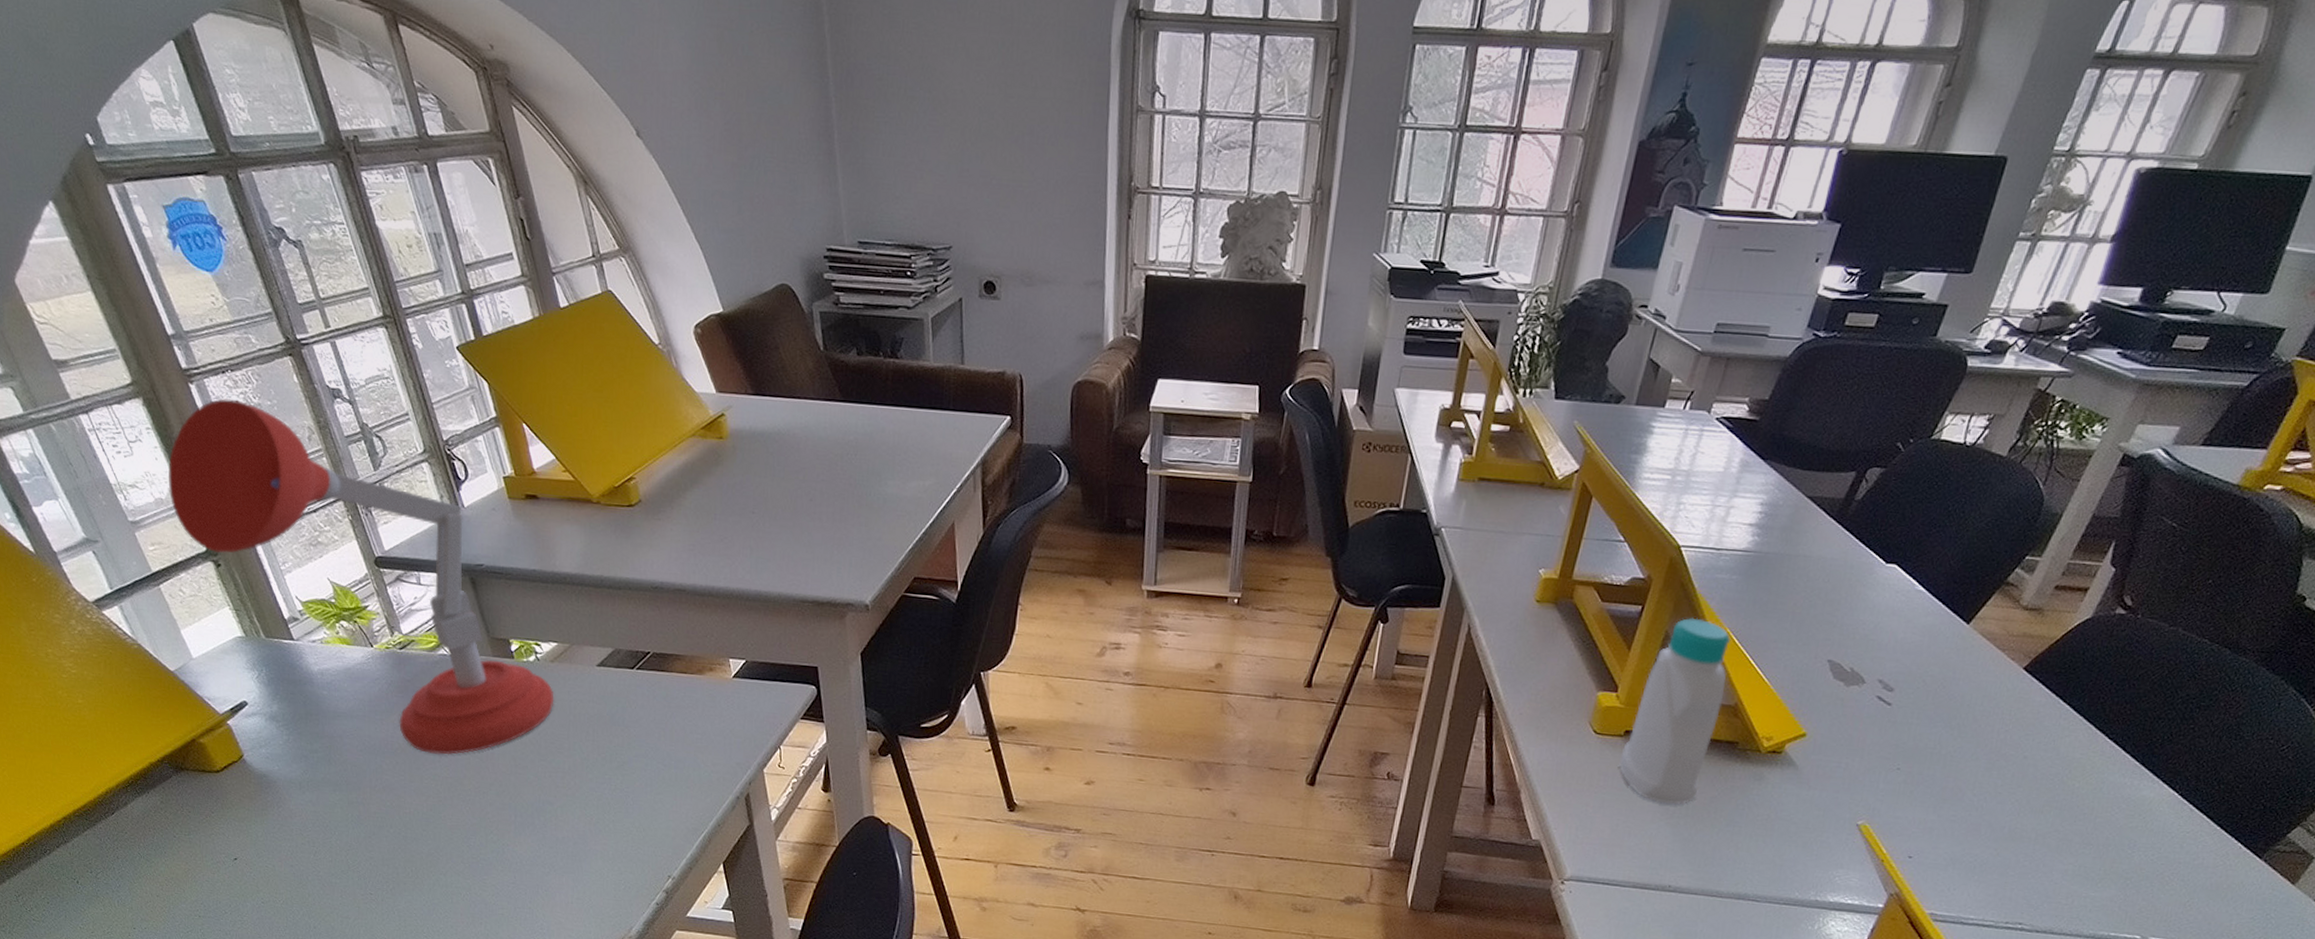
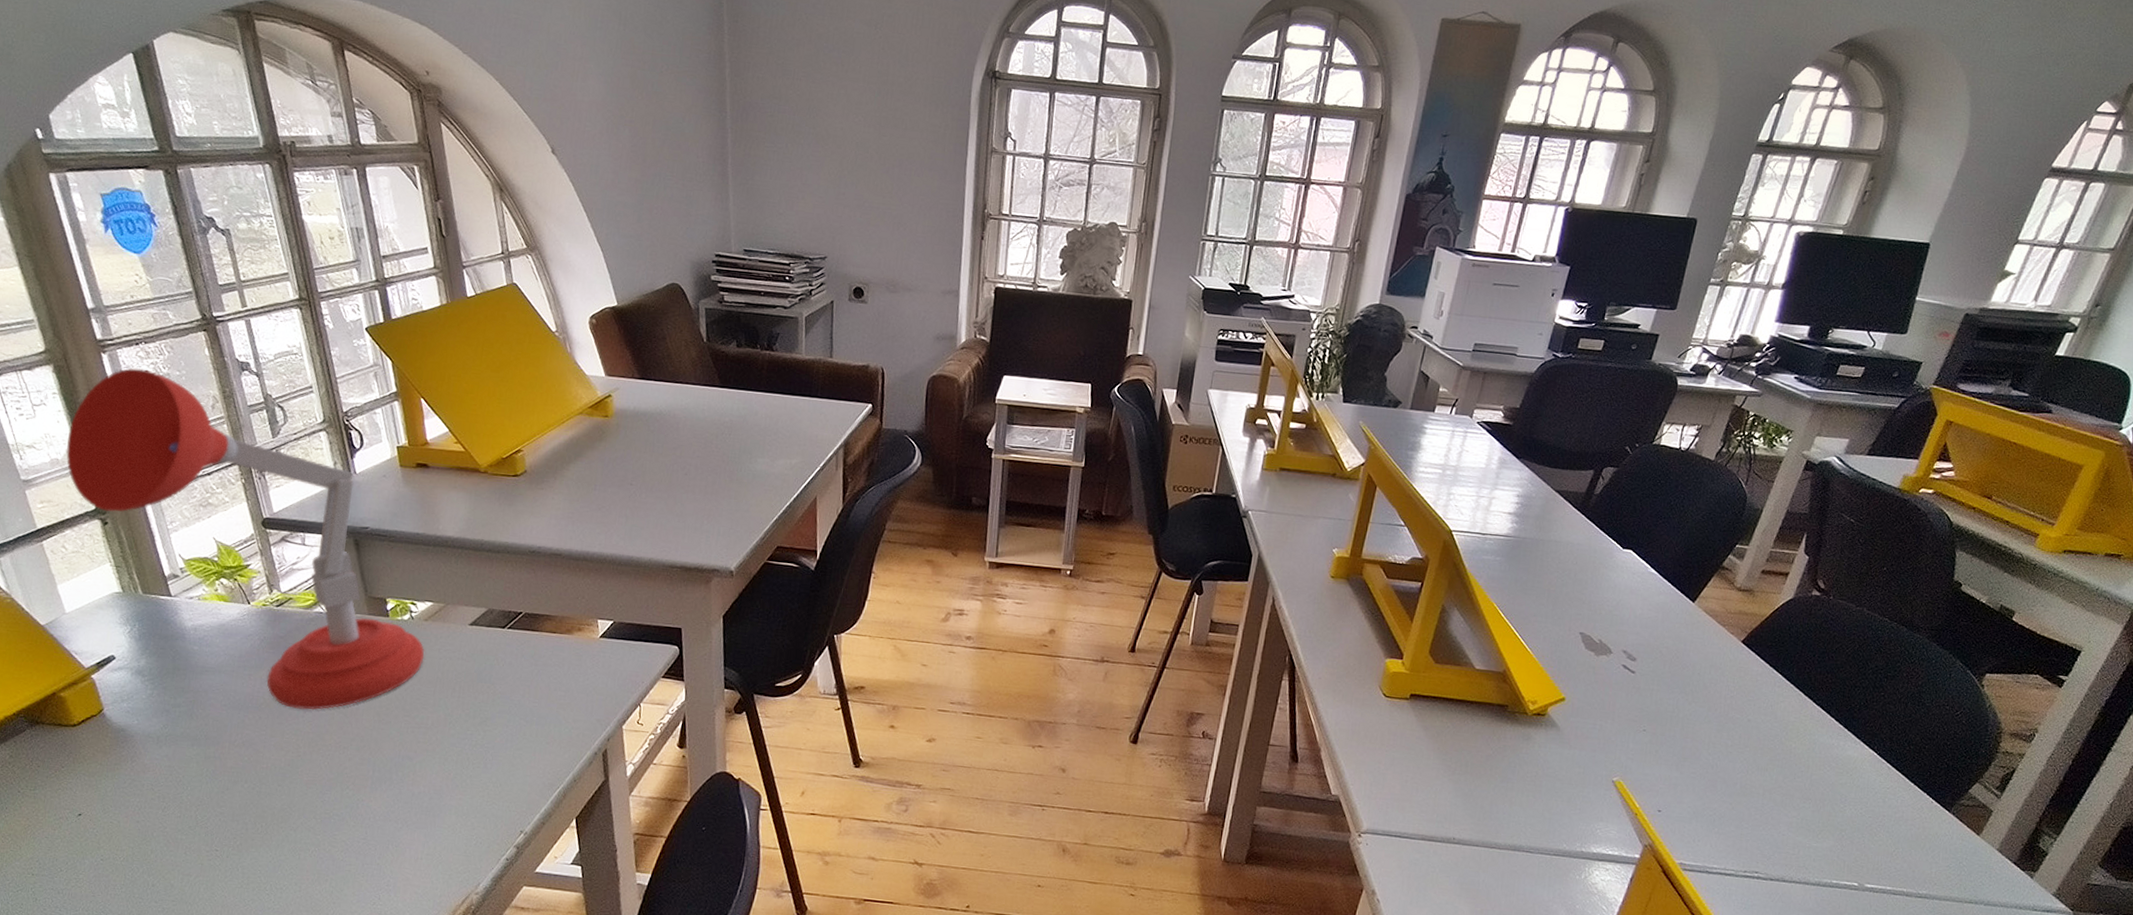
bottle: present [1619,617,1730,805] -> none [1406,593,1497,763]

